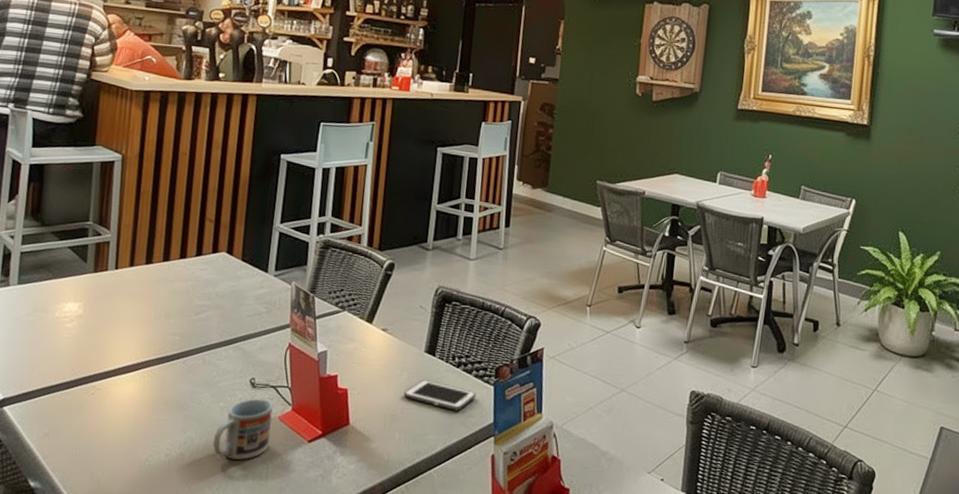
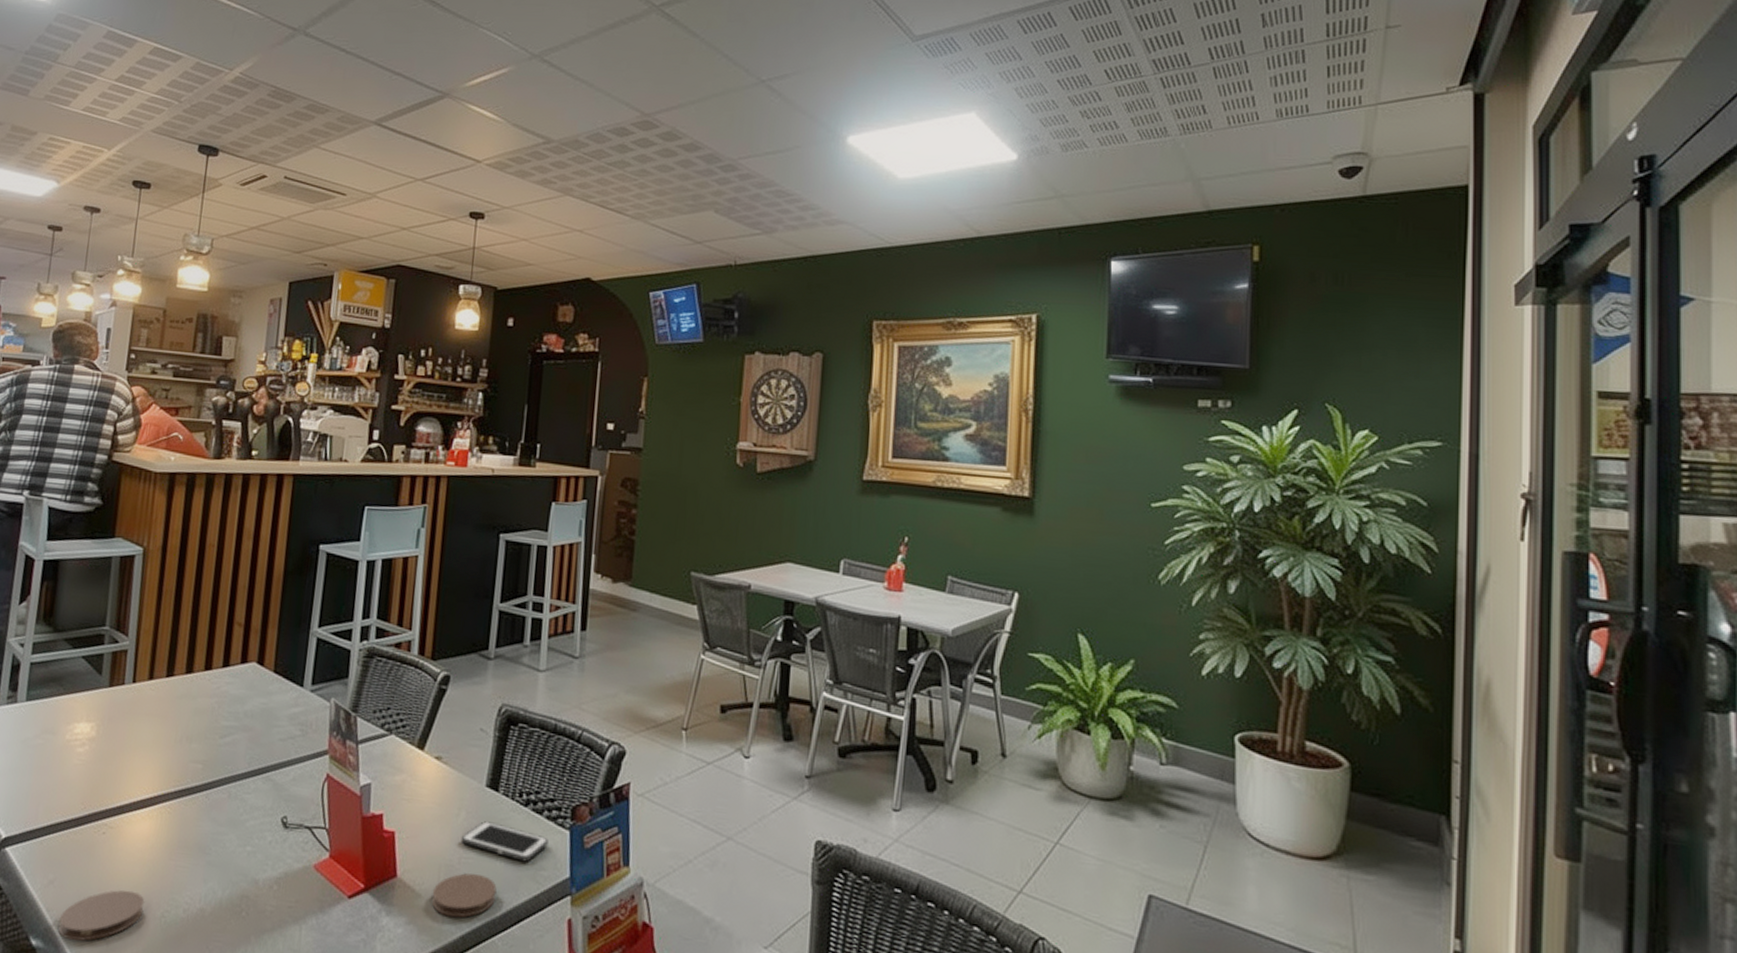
coaster: none [54,440,131,482] -> present [58,890,145,941]
cup: present [213,398,274,460] -> none [238,841,309,919]
coaster: none [378,421,433,456] -> present [431,873,497,918]

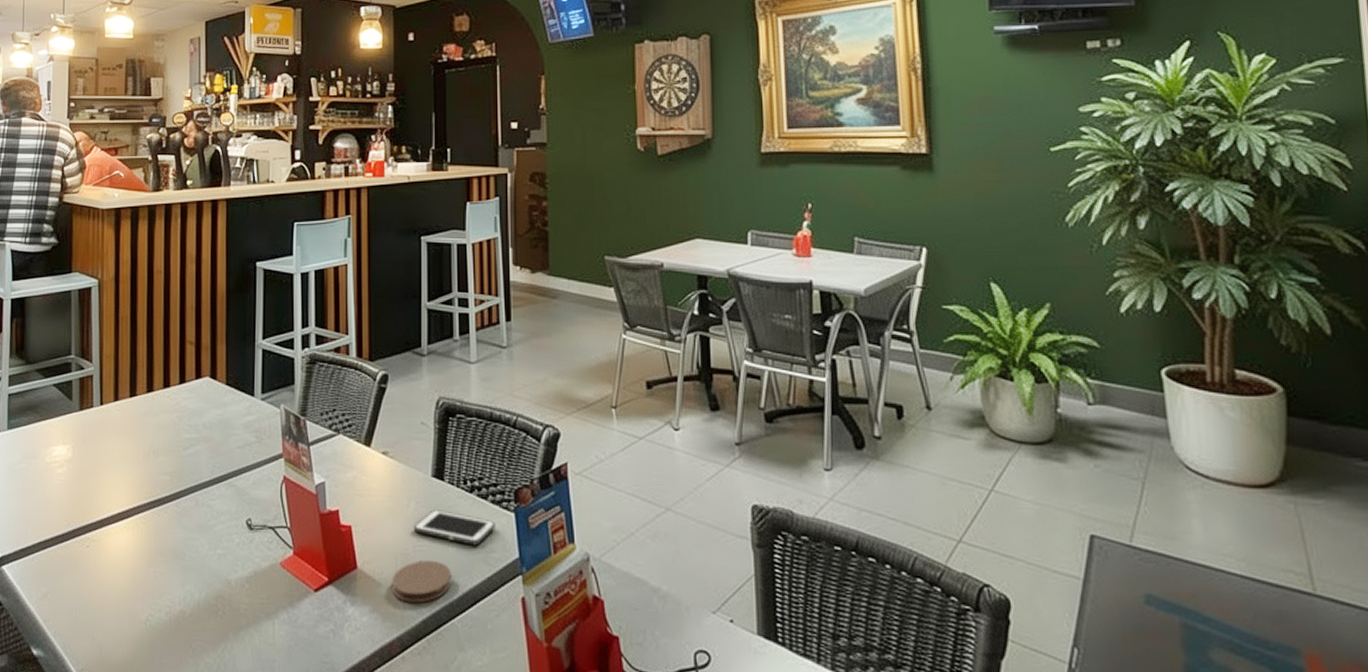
coaster: present [58,890,145,941] -> none [55,598,130,649]

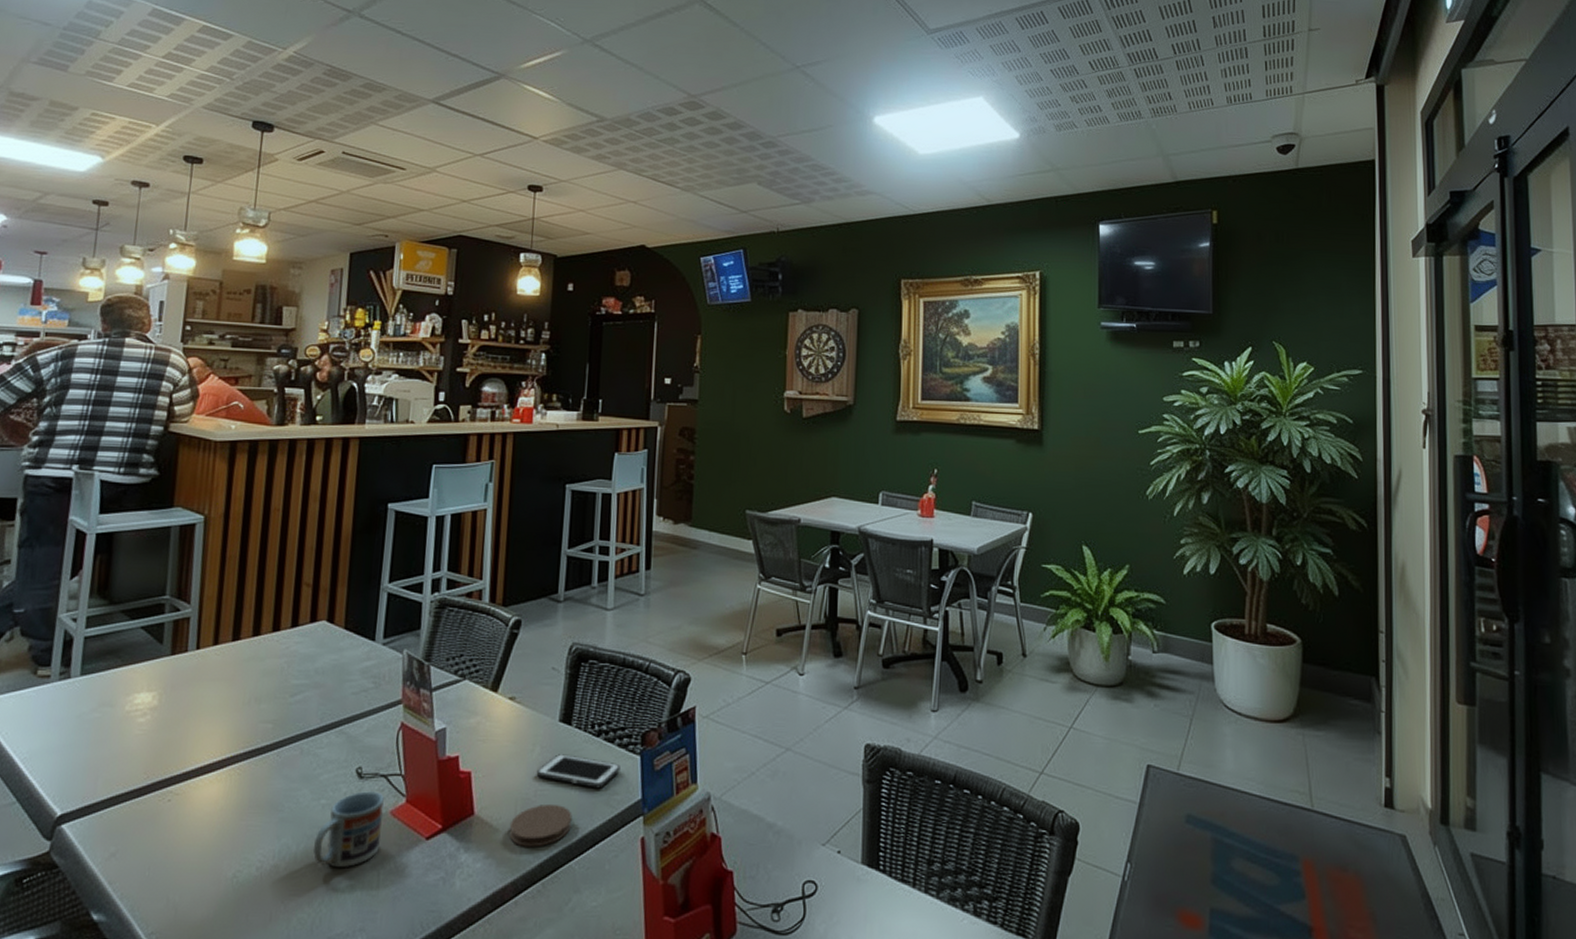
cup: none [214,542,274,616] -> present [314,791,385,868]

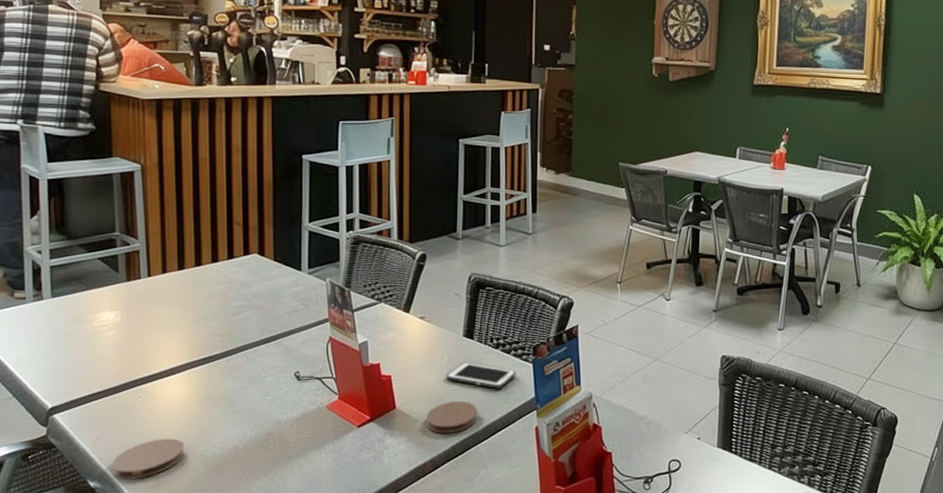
coaster: none [122,854,215,911] -> present [111,438,185,480]
cup: present [314,791,385,868] -> none [265,390,321,449]

